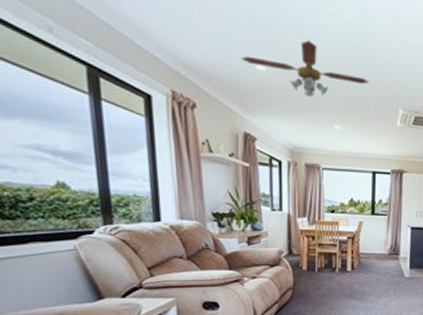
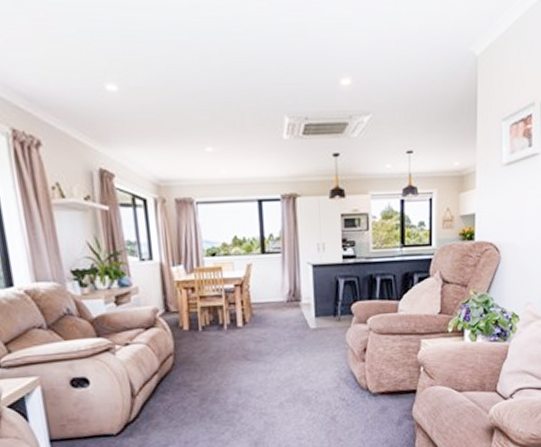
ceiling fan: present [241,40,369,97] -> none [88,46,244,116]

